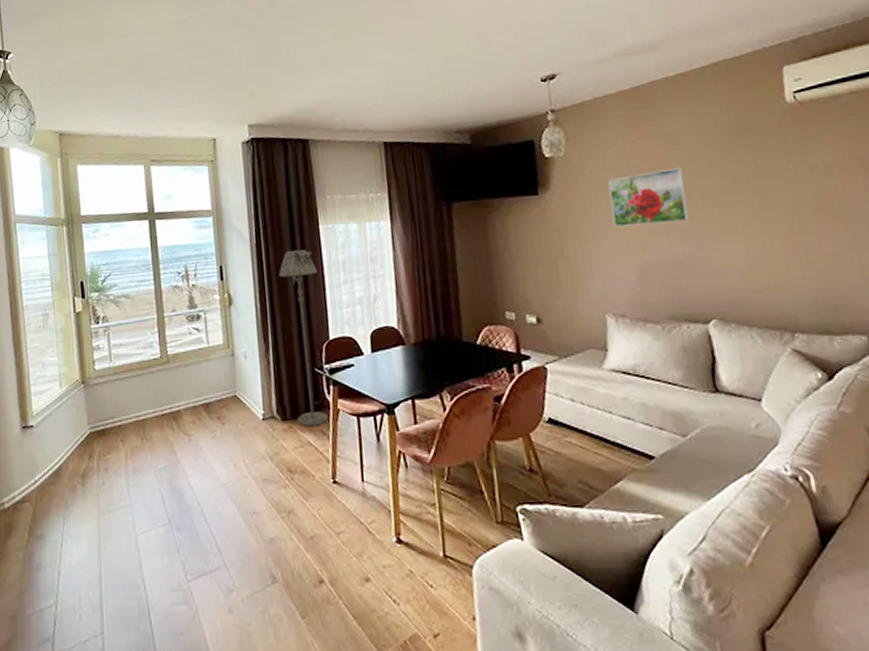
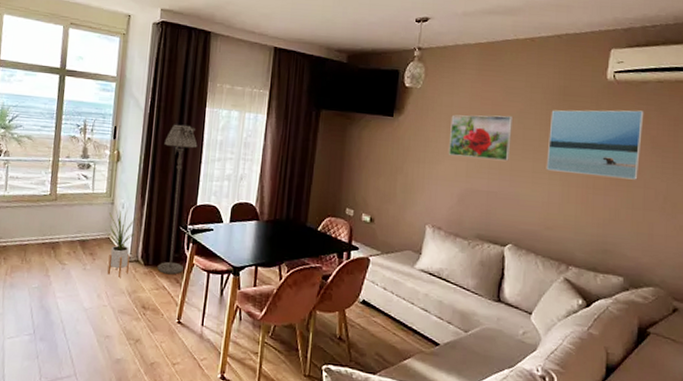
house plant: none [230,357,269,440] -> present [105,208,139,277]
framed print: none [727,130,855,223] -> present [546,110,644,180]

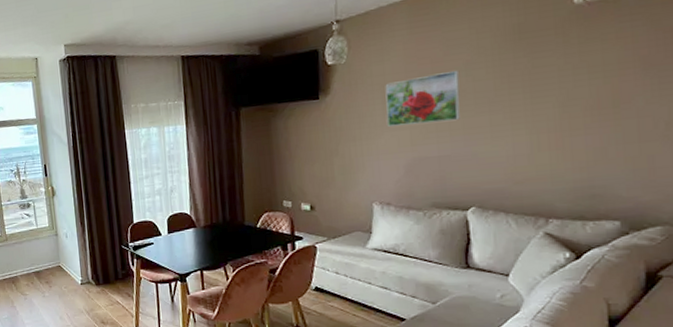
house plant: present [105,208,139,277] -> none [55,236,86,299]
floor lamp: present [157,124,198,275] -> none [92,150,133,290]
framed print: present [546,110,644,180] -> none [505,29,629,121]

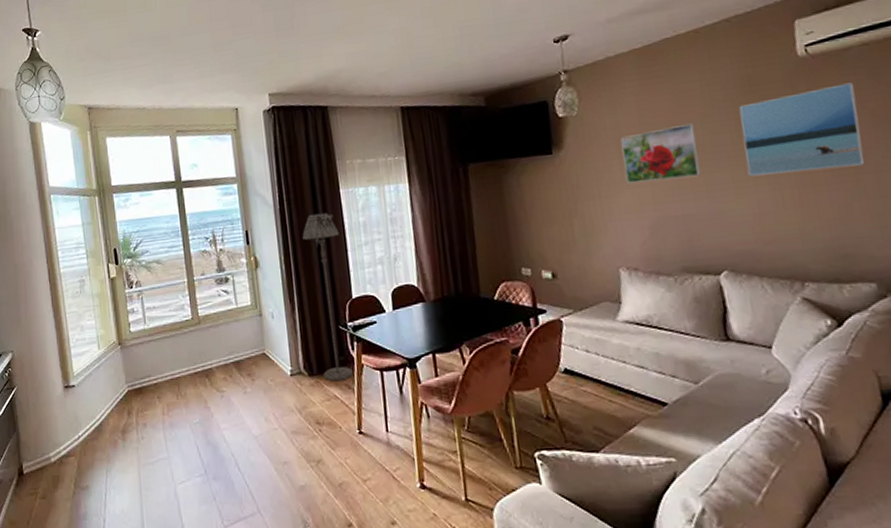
floor lamp: none [92,150,133,290] -> present [302,212,353,382]
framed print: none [505,29,629,121] -> present [738,82,866,177]

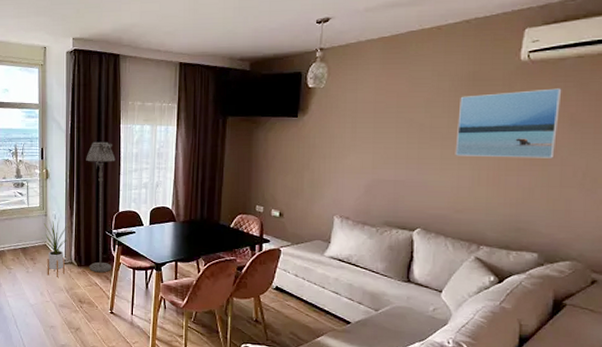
house plant: none [259,316,296,395] -> present [42,218,70,277]
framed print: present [620,123,701,183] -> none [353,106,419,151]

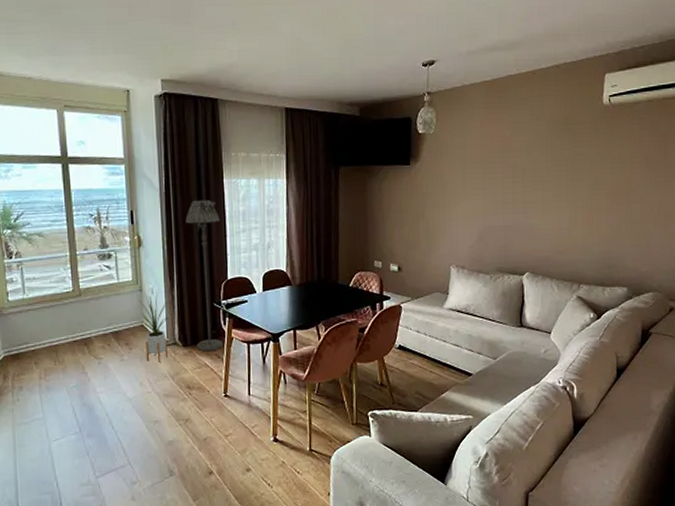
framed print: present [455,88,562,158] -> none [554,130,638,199]

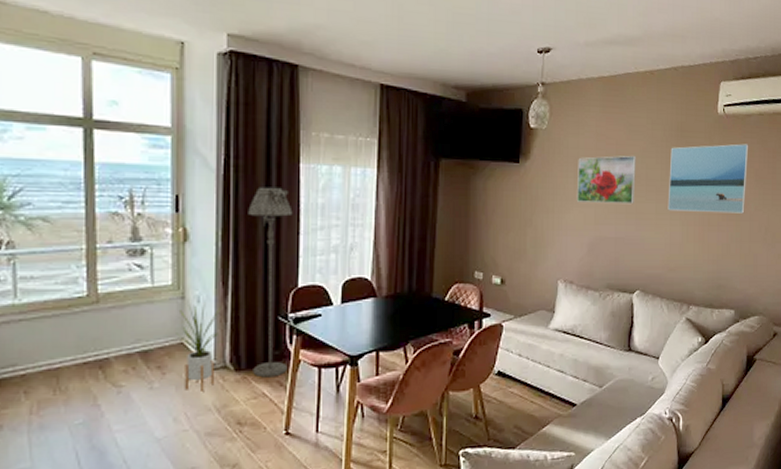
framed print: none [464,150,522,196] -> present [576,155,636,205]
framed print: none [554,130,638,199] -> present [667,144,749,214]

